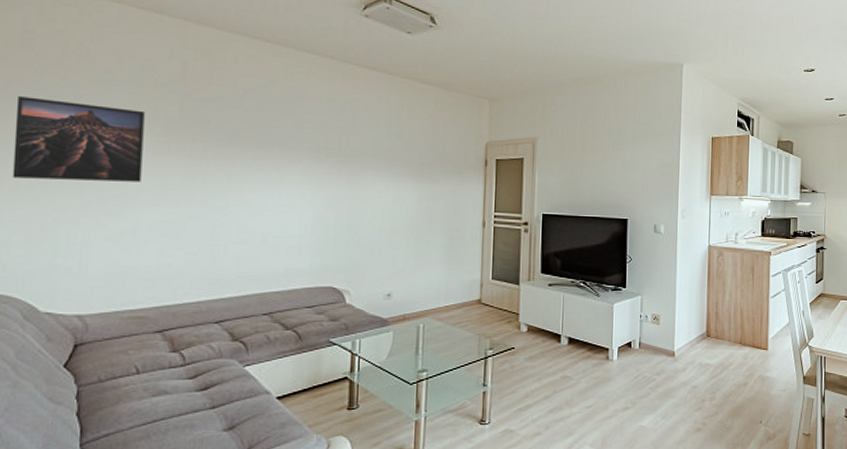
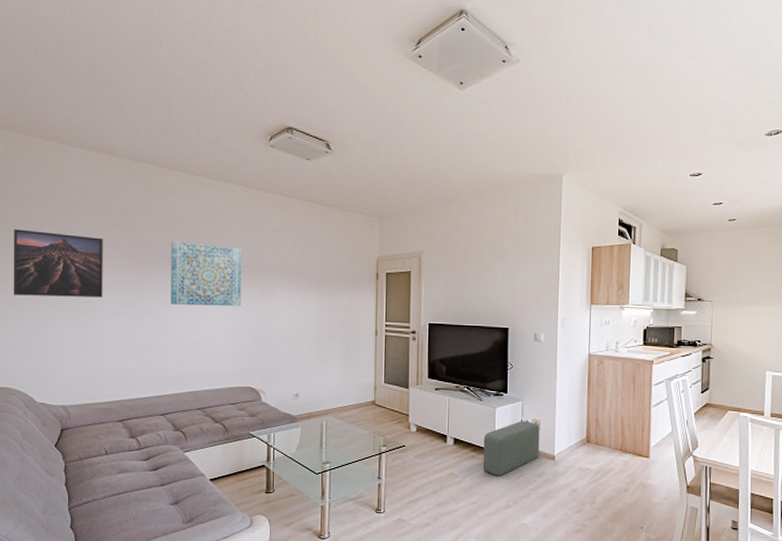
wall art: none [232,117,327,194] -> present [170,240,243,306]
pouf: none [599,316,660,376] -> present [483,420,540,476]

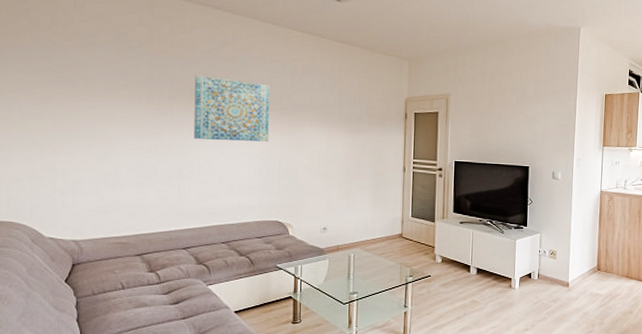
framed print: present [13,229,103,298] -> none [17,57,120,130]
pouf: present [483,420,540,476] -> none [503,251,556,302]

